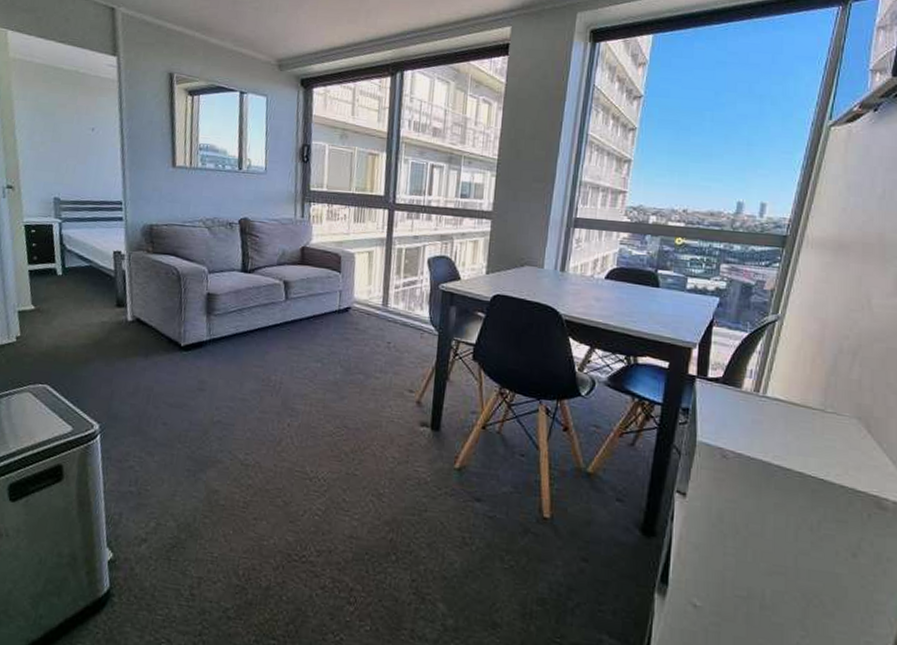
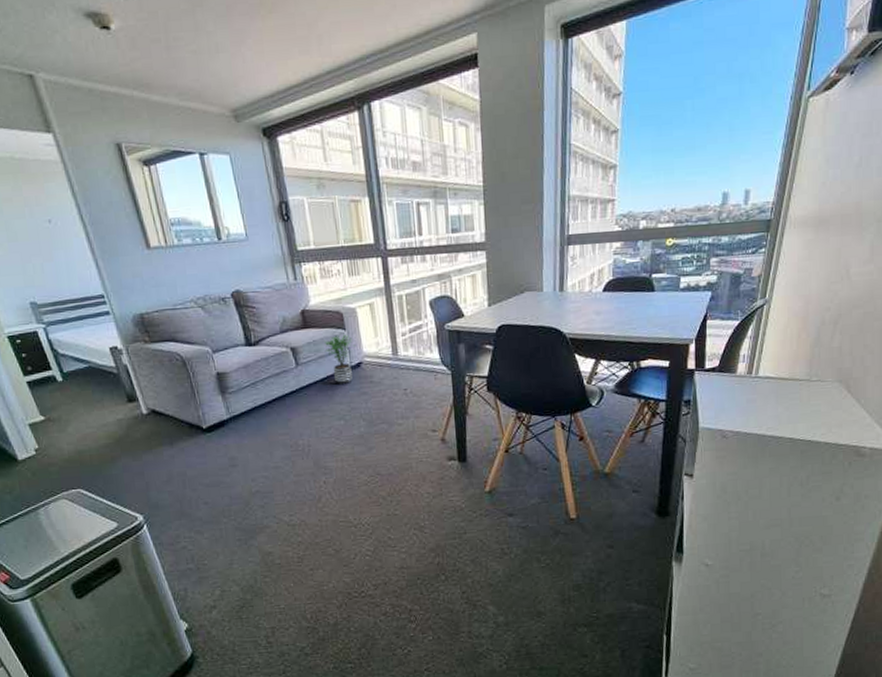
potted plant: none [316,276,347,327] -> present [323,334,355,384]

